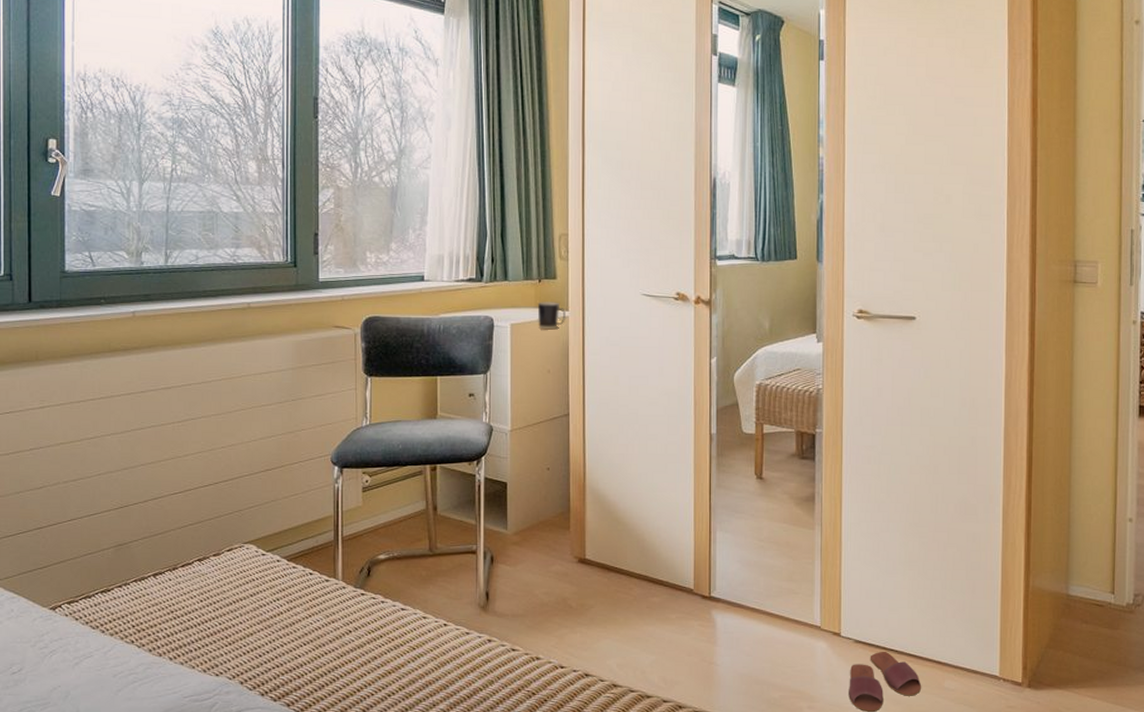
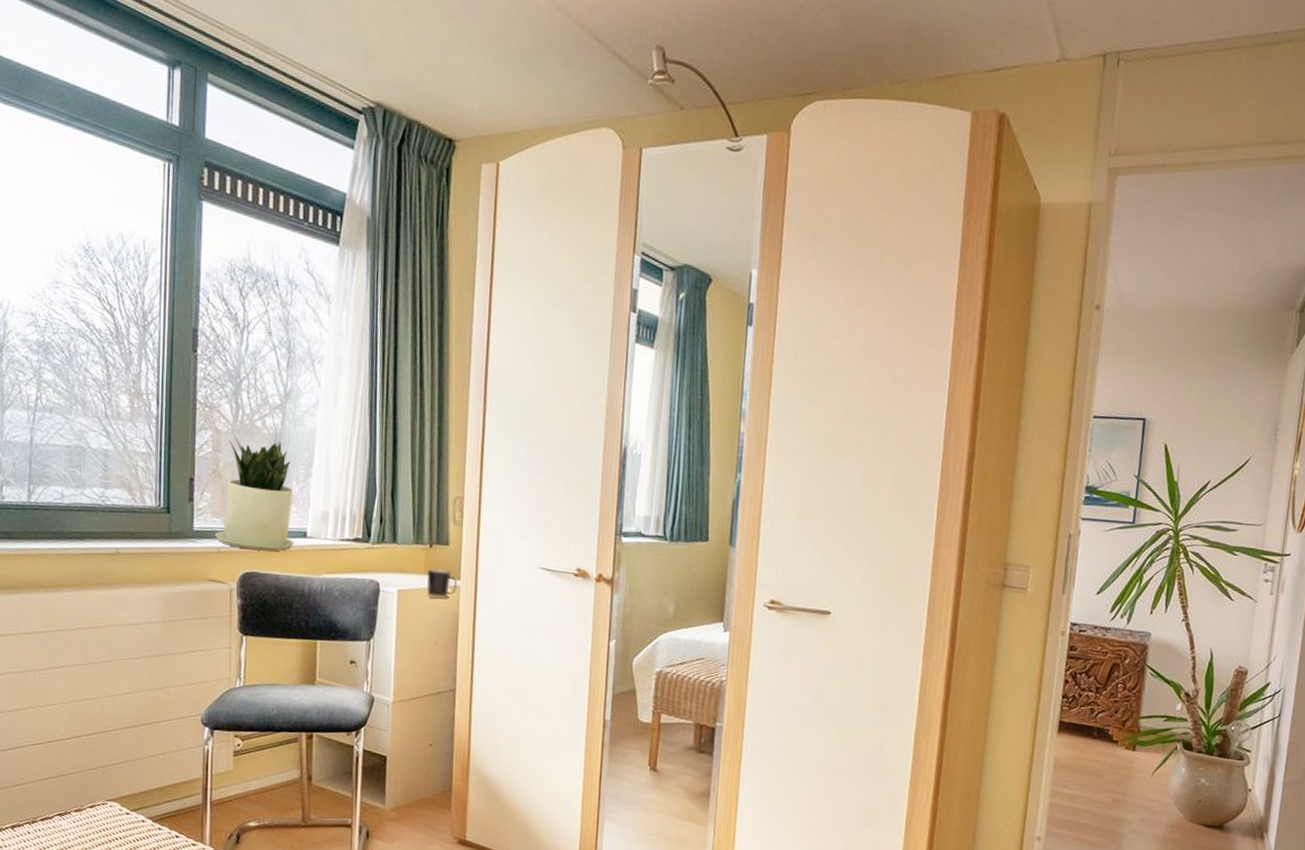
planter: none [338,191,413,296] -> present [214,435,295,552]

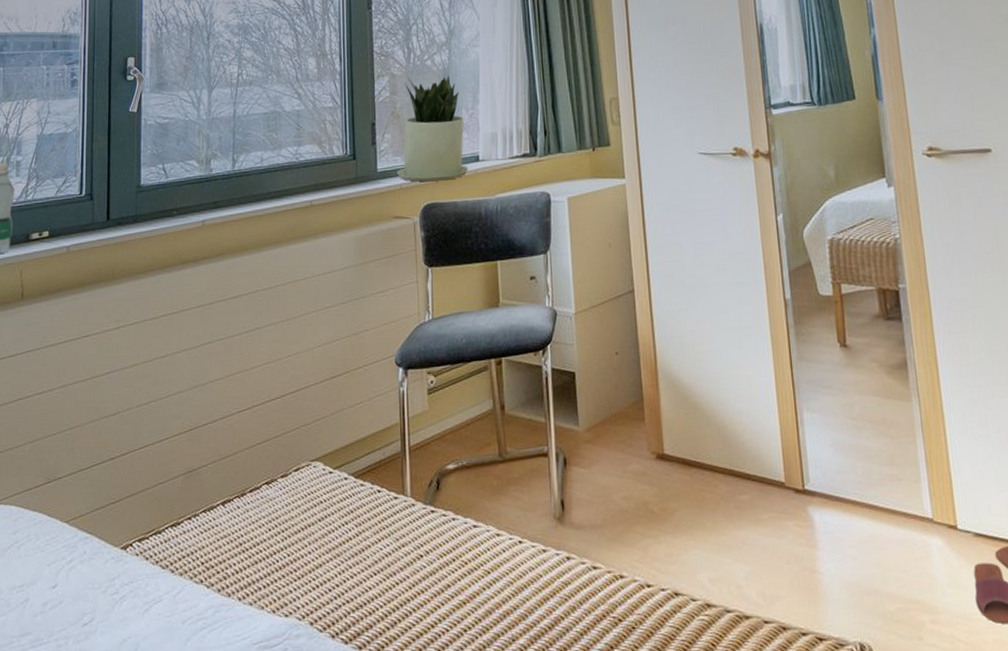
mug: present [426,568,457,599] -> none [593,170,623,201]

